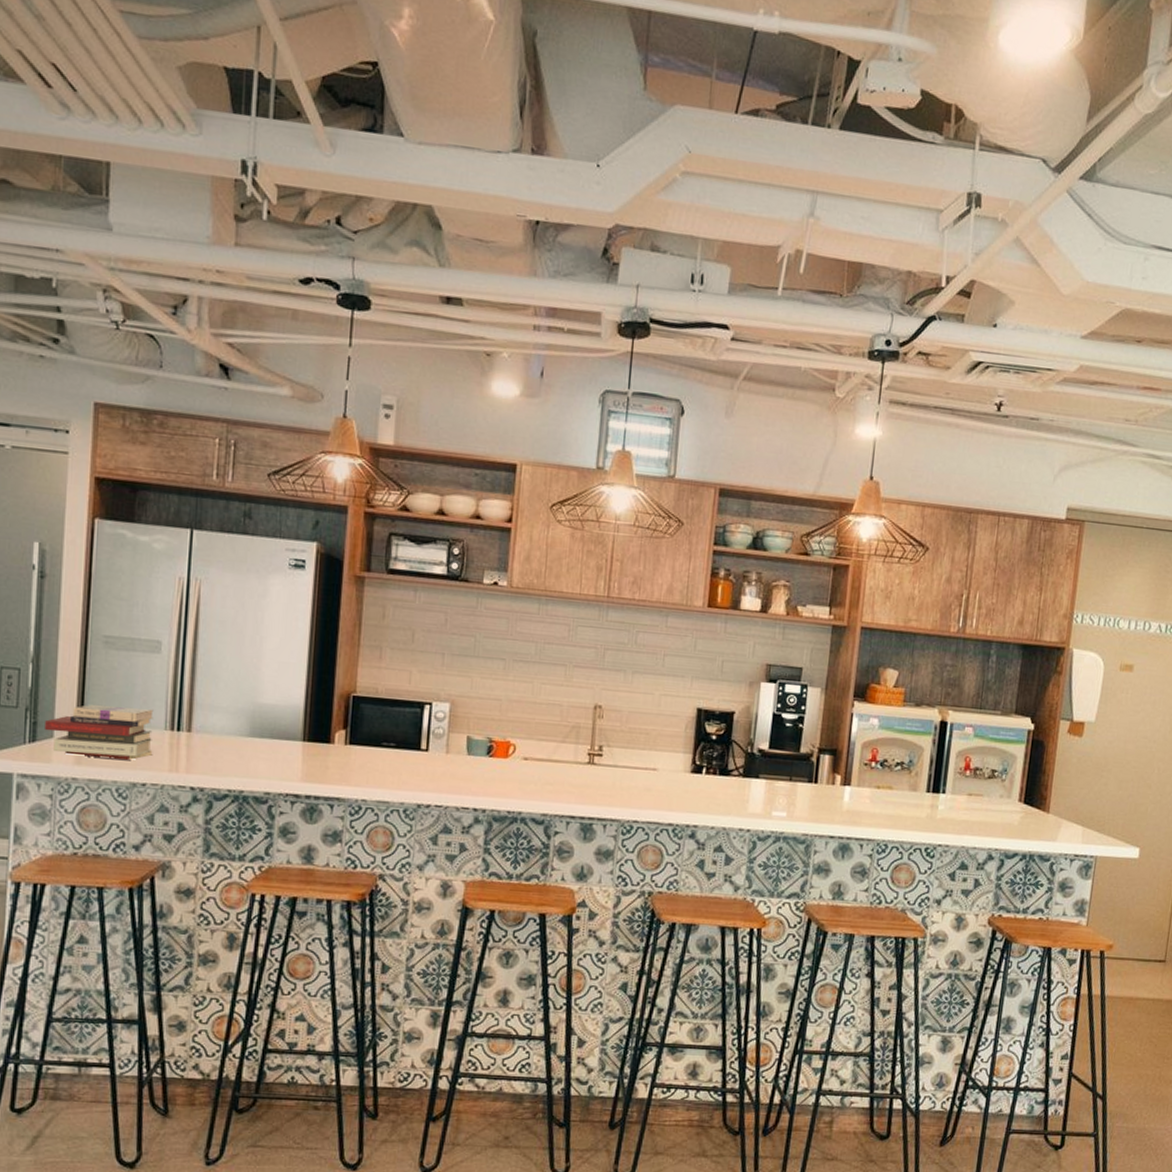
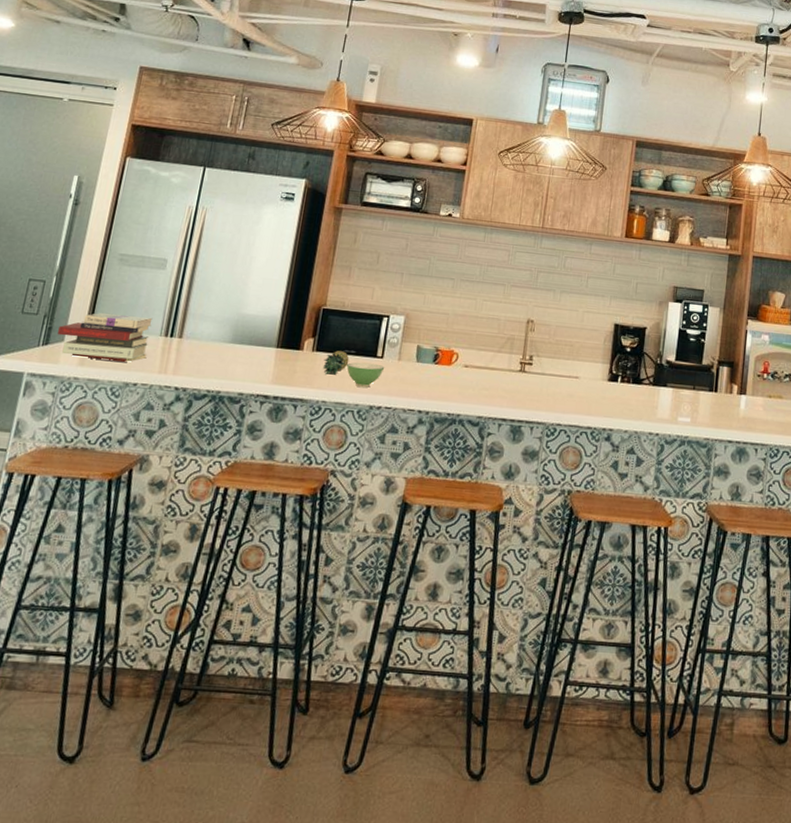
fruit: none [359,743,389,771] -> present [322,351,350,375]
bowl: none [387,756,431,785] -> present [346,362,385,388]

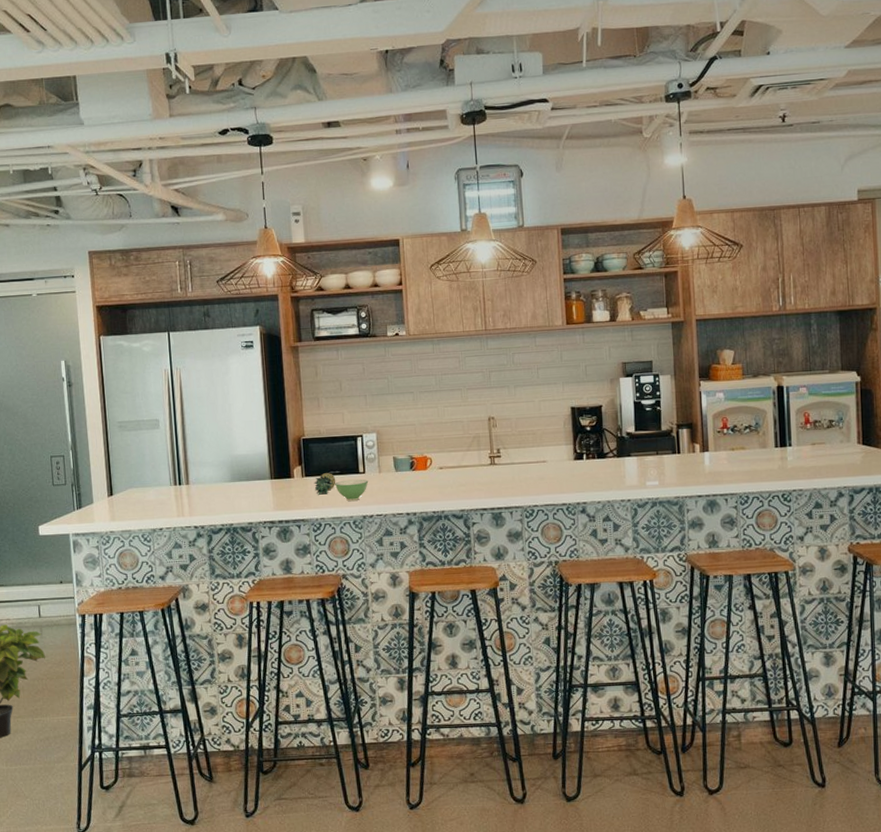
books: present [58,312,153,362] -> none [86,471,164,515]

